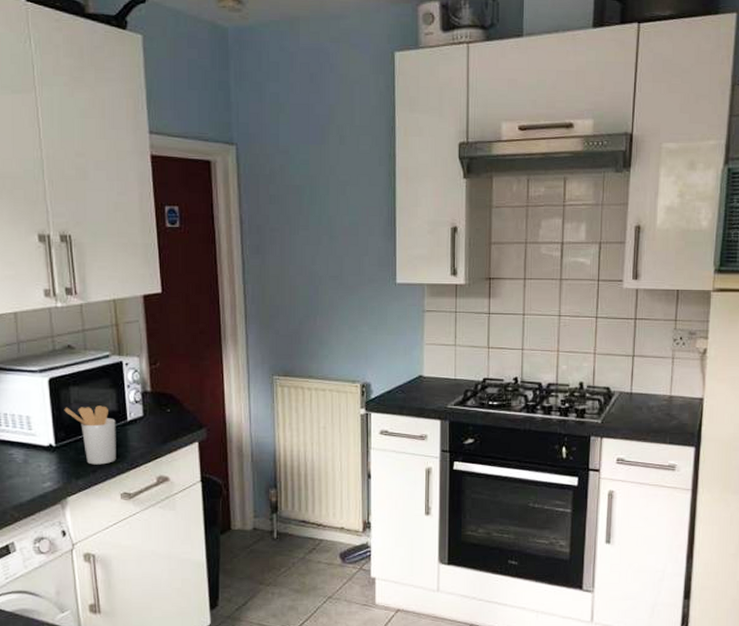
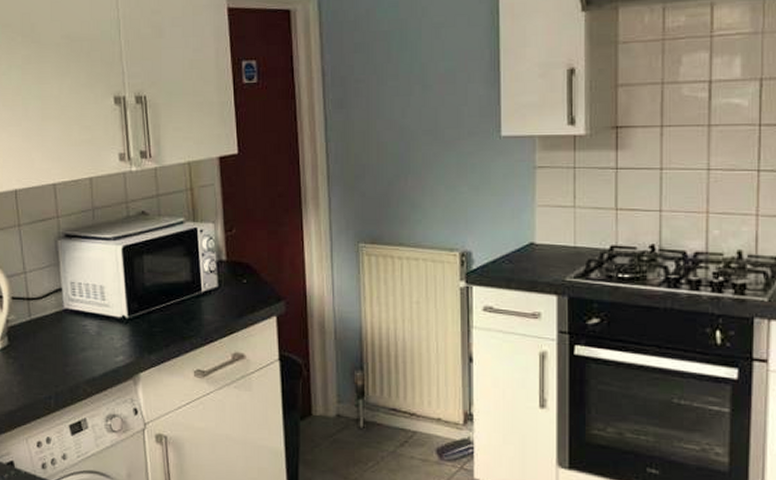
utensil holder: present [64,406,116,465] -> none [137,275,190,339]

